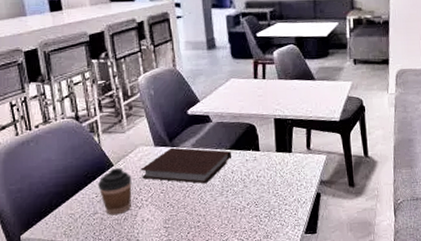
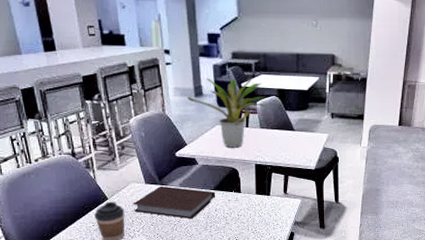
potted plant: none [199,27,286,102] -> present [187,78,268,148]

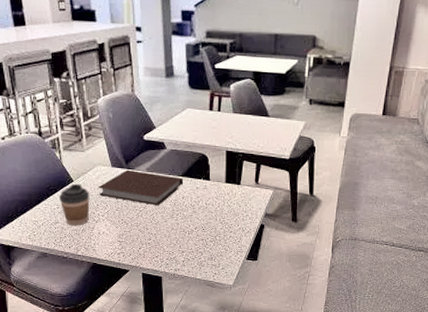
potted plant: present [187,78,268,148] -> none [158,59,242,133]

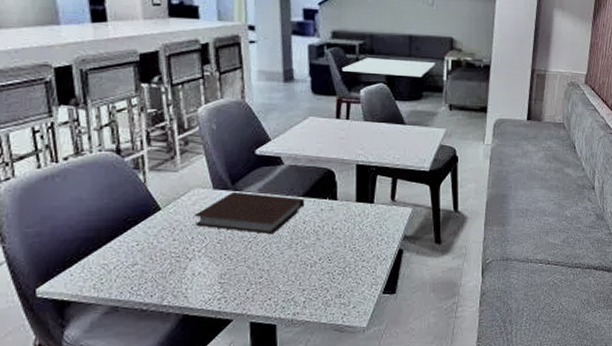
coffee cup: present [59,183,90,226] -> none [140,212,183,268]

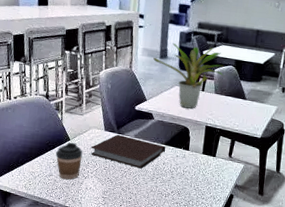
coffee cup: none [140,212,183,268] -> present [56,142,83,180]
potted plant: none [274,61,374,144] -> present [153,43,225,109]

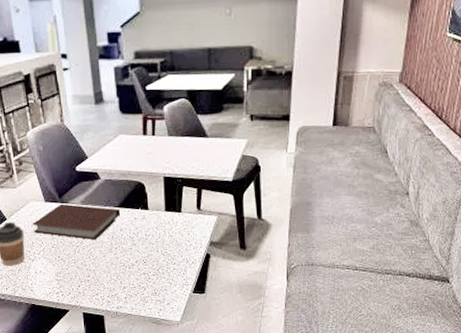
potted plant: present [153,43,225,109] -> none [87,79,177,159]

